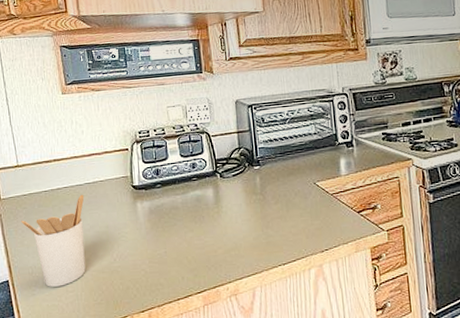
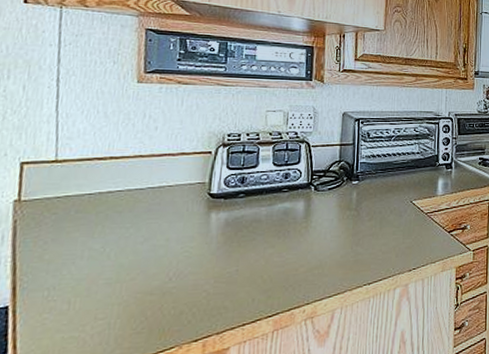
utensil holder: present [21,194,86,287] -> none [45,200,144,314]

